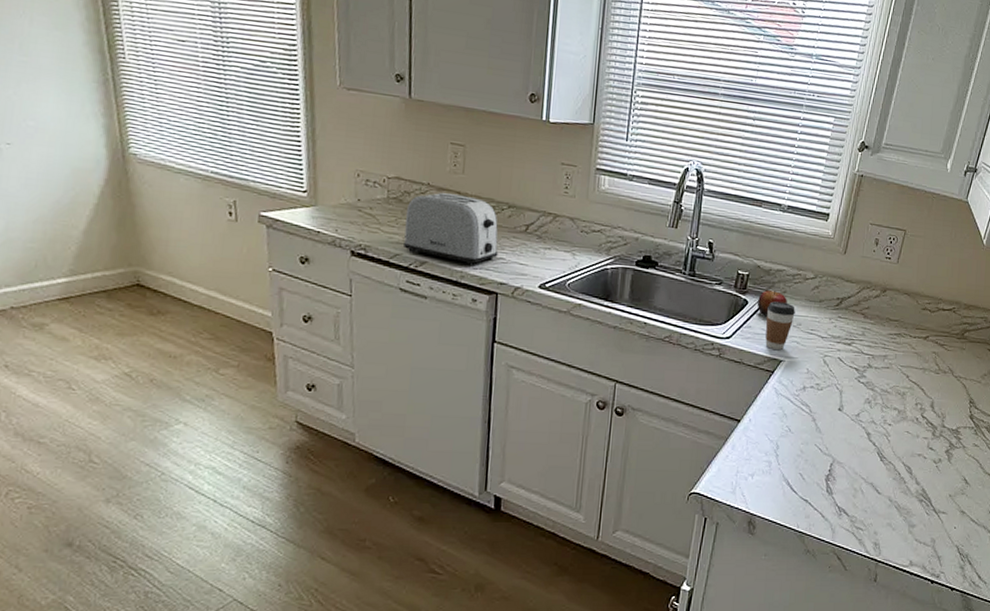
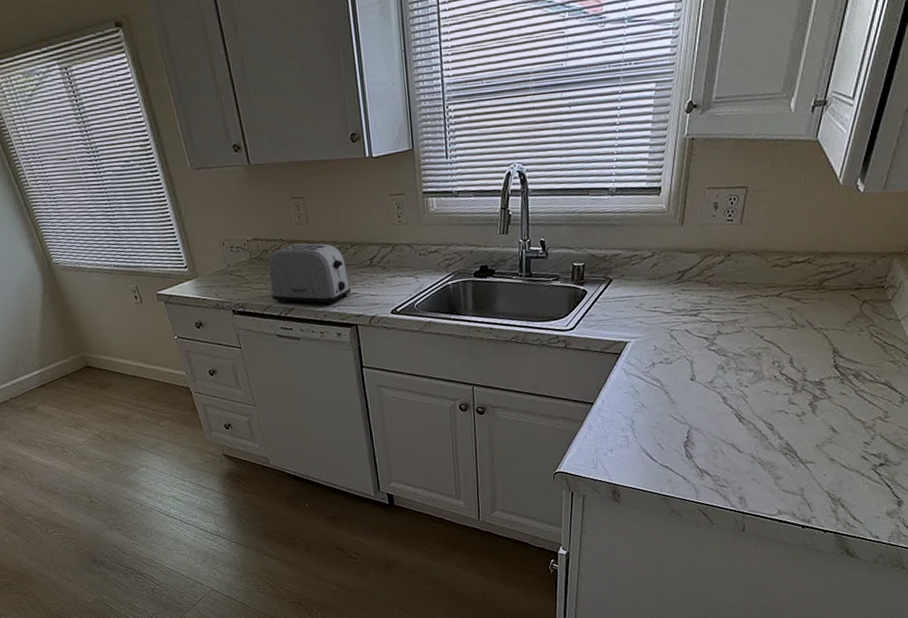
apple: present [757,290,787,317] -> none [596,276,626,303]
coffee cup: present [765,301,795,351] -> none [606,285,636,333]

